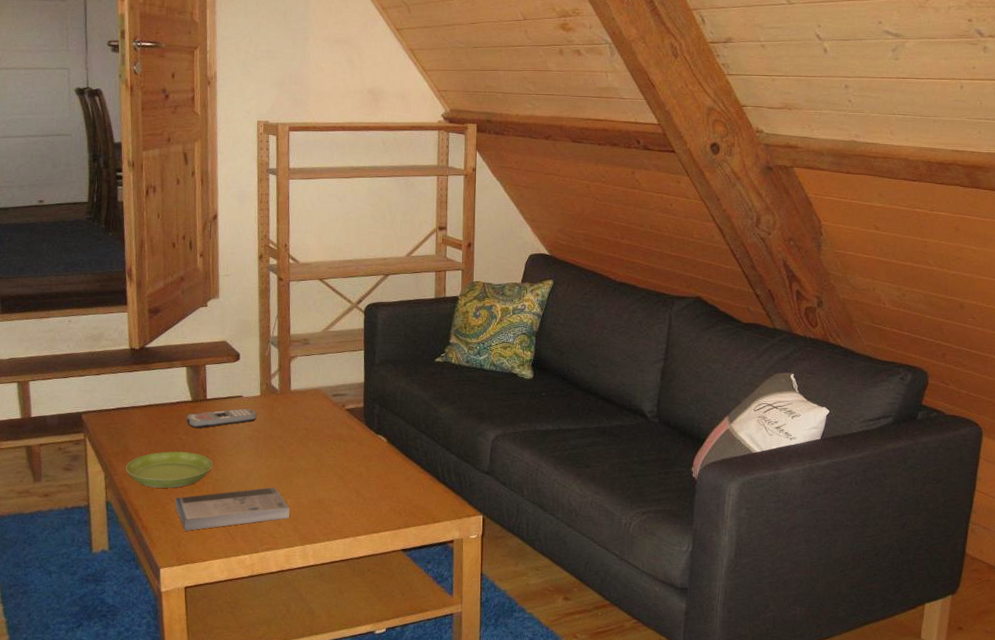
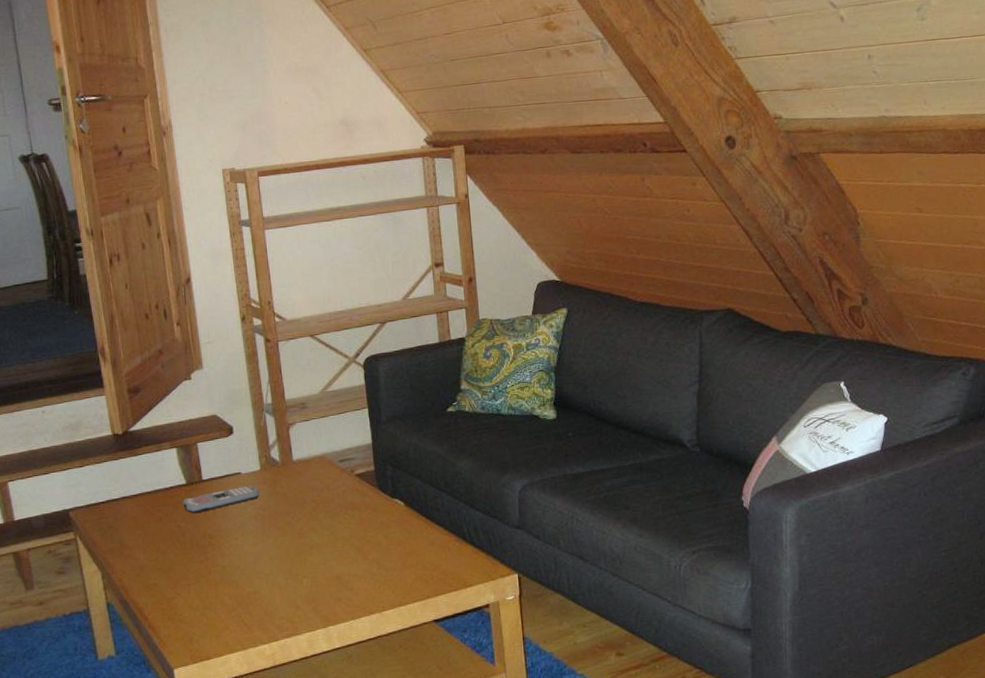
saucer: present [125,451,213,488] -> none [123,540,218,583]
book: present [175,487,290,531] -> none [180,568,307,626]

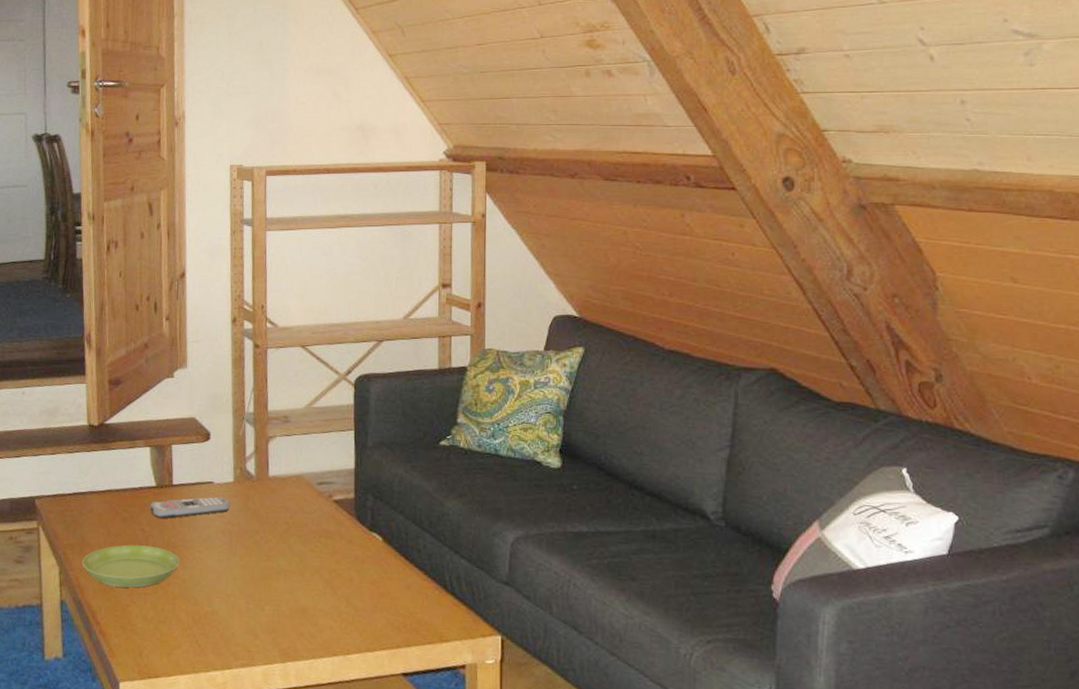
saucer: none [123,540,218,583] -> present [82,544,180,588]

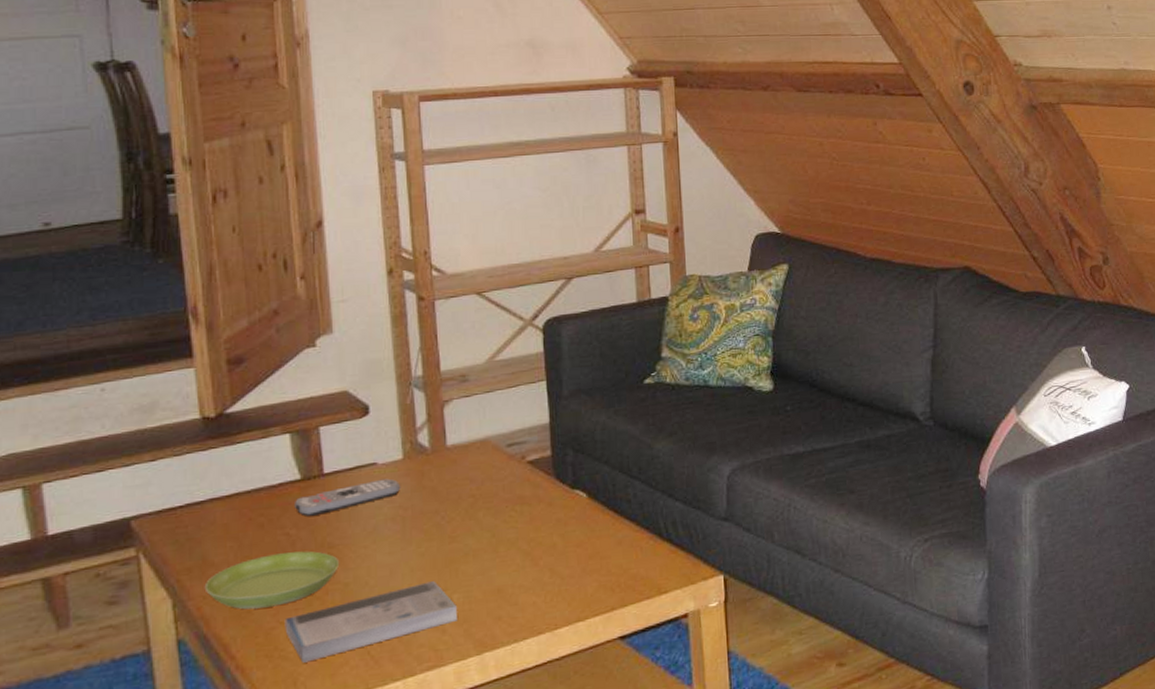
book: none [136,591,268,639] -> present [284,581,457,663]

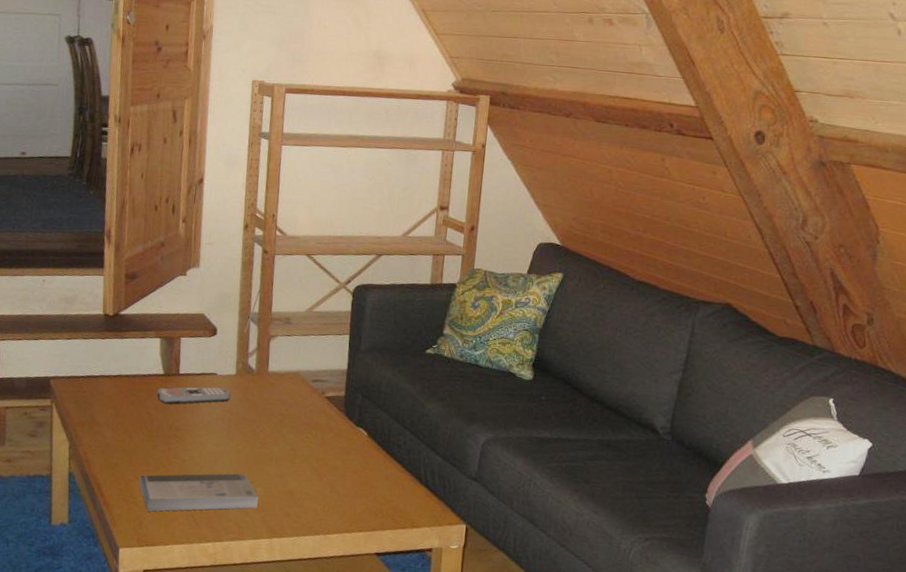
saucer: present [204,551,340,610] -> none [90,425,182,465]

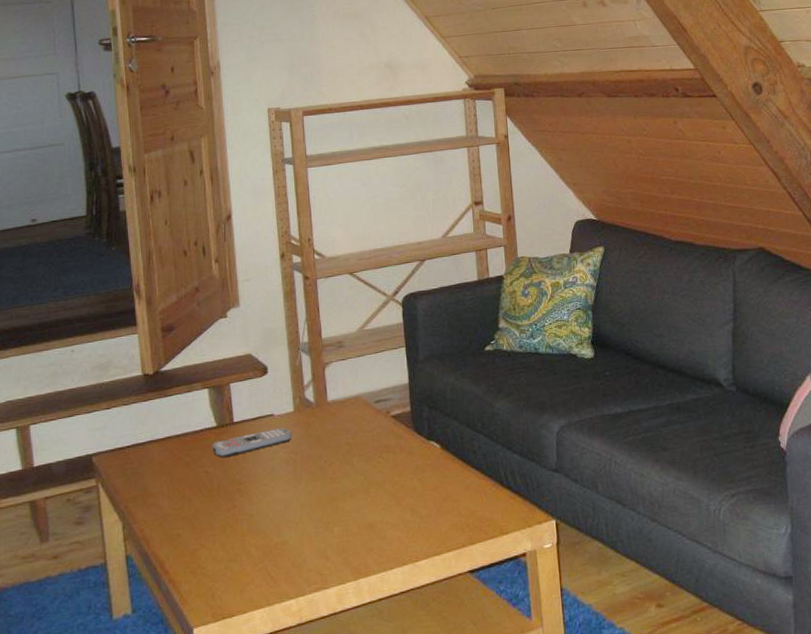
book: present [139,473,259,512] -> none [205,516,338,580]

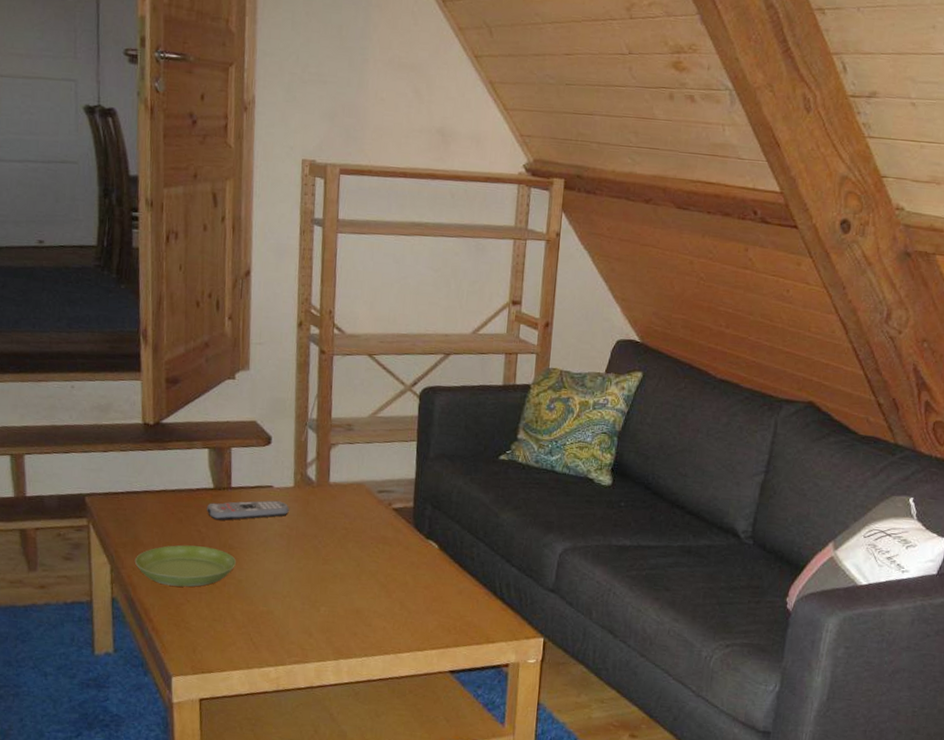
saucer: none [145,486,247,533] -> present [134,545,237,587]

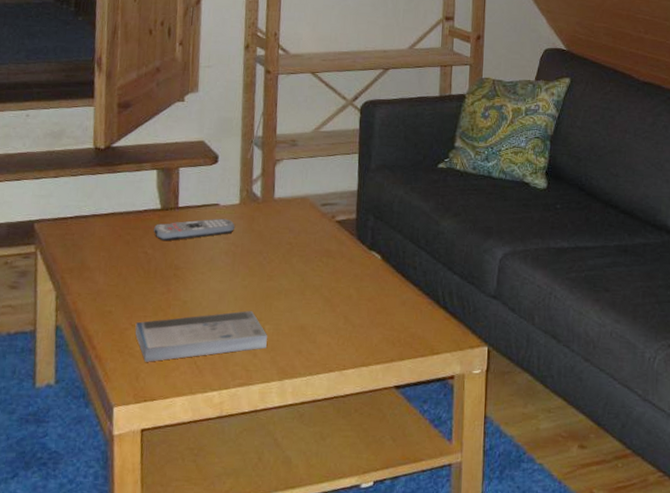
saucer: present [134,545,237,587] -> none [80,267,182,311]
book: none [190,592,323,637] -> present [135,311,267,362]

